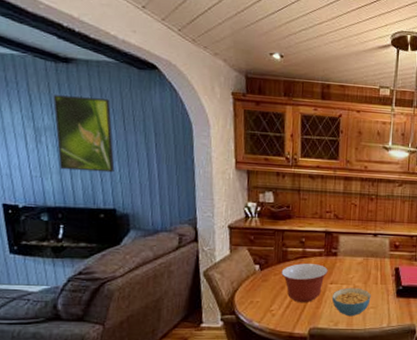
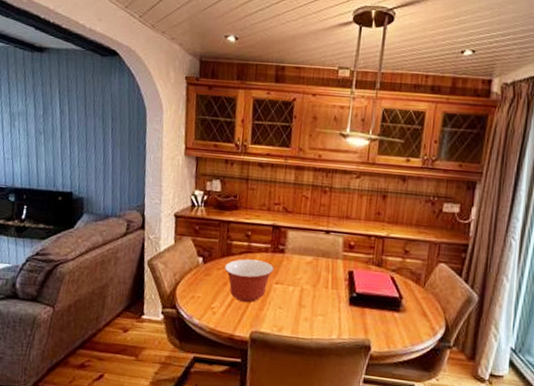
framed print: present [53,95,115,173] -> none [27,82,75,157]
cereal bowl: present [331,287,371,317] -> none [276,289,320,323]

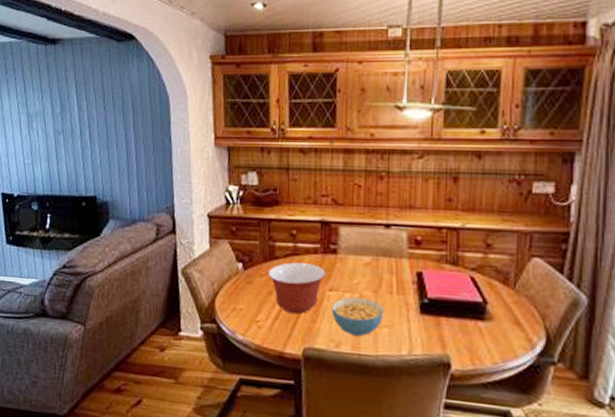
cereal bowl: none [276,289,320,323] -> present [331,296,384,337]

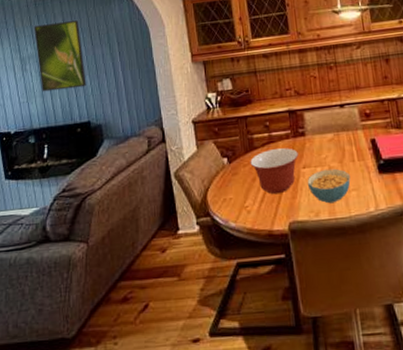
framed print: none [42,78,96,157] -> present [33,20,86,92]

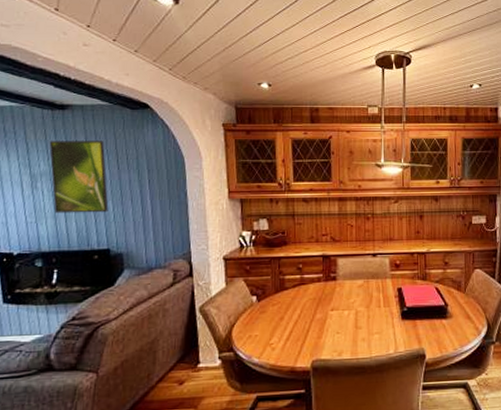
mixing bowl: present [250,148,299,195] -> none [279,290,328,334]
cereal bowl: present [307,168,351,204] -> none [333,312,375,345]

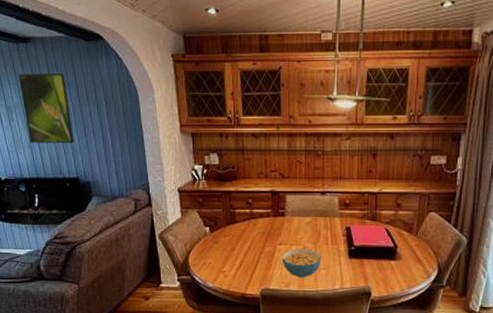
cereal bowl: none [333,312,375,345] -> present [281,248,322,278]

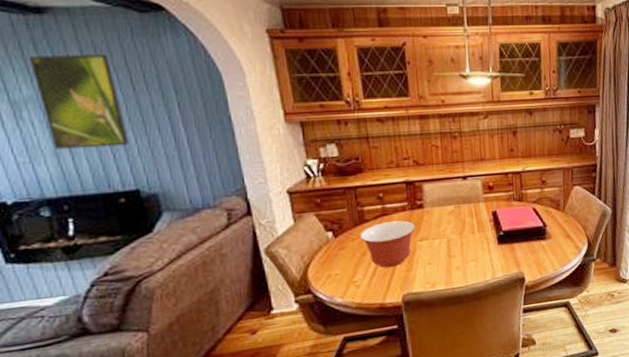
mixing bowl: none [230,225,276,264] -> present [360,220,415,268]
cereal bowl: present [281,248,322,278] -> none [423,240,469,275]

